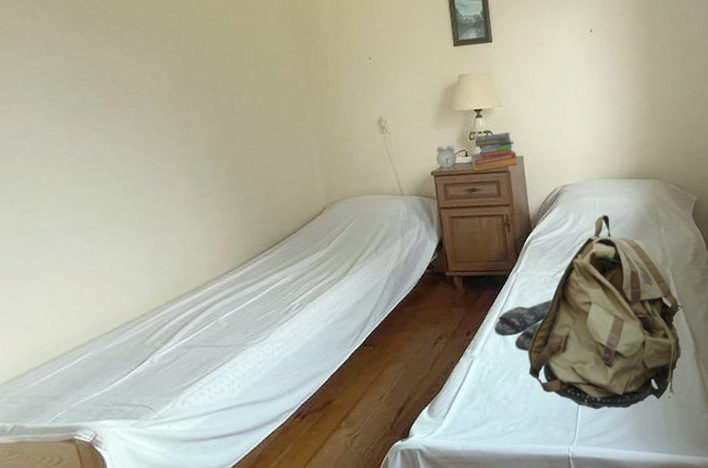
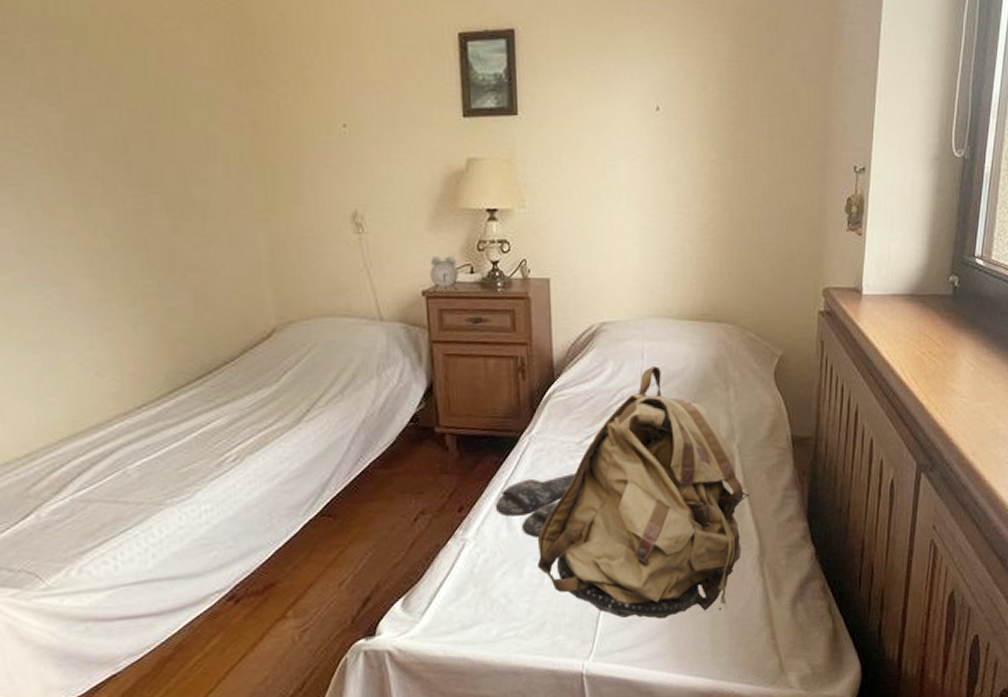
books: present [470,132,518,172] -> none [477,244,542,296]

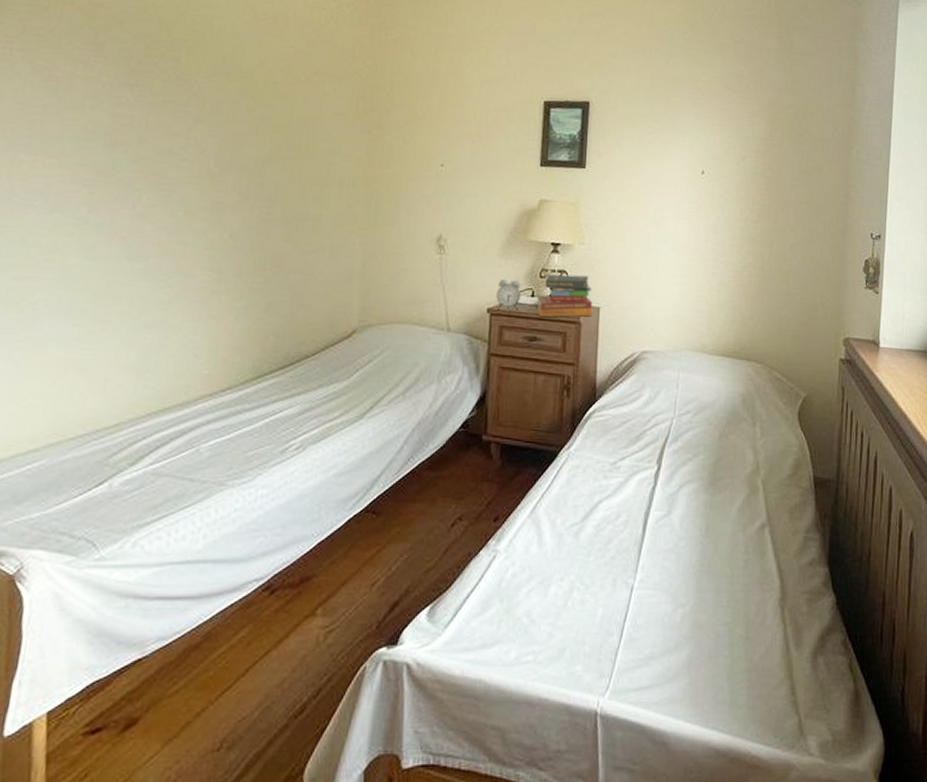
books: none [477,244,542,296] -> present [536,274,593,318]
slippers: present [495,473,576,537] -> none [528,493,608,555]
backpack: present [537,366,750,619] -> none [563,396,772,659]

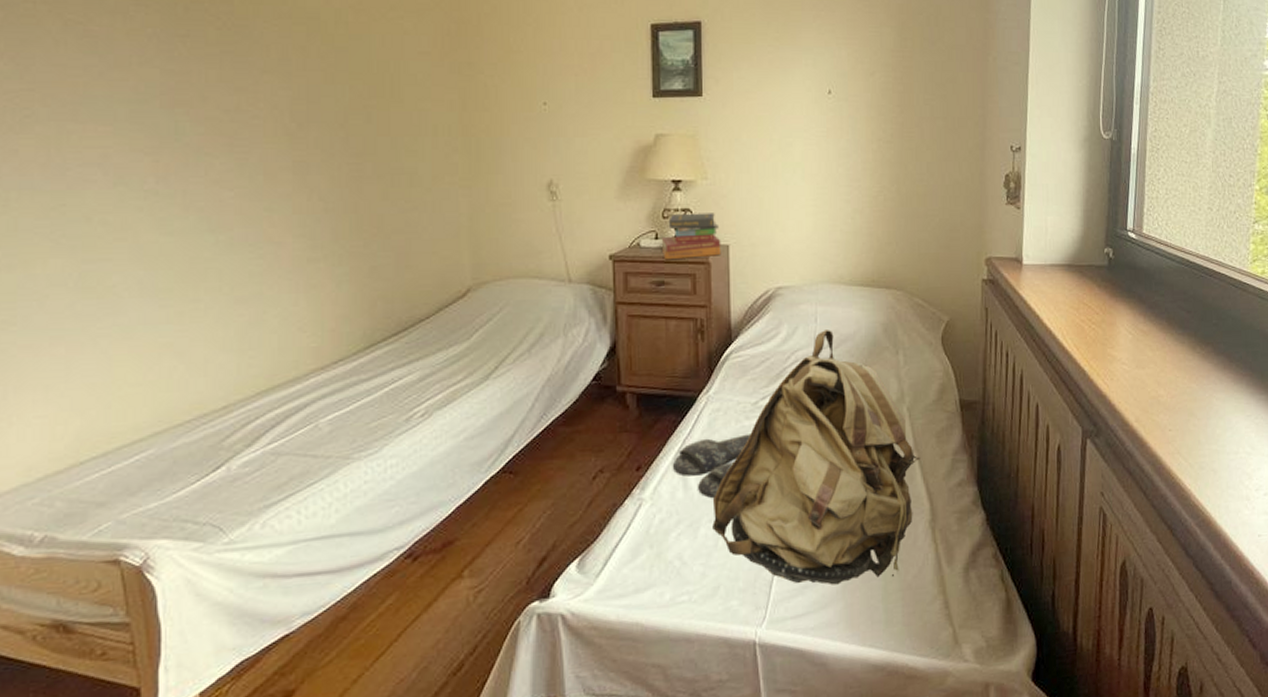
alarm clock: present [496,279,521,310] -> none [617,223,644,255]
slippers: none [528,493,608,555] -> present [672,434,751,498]
backpack: none [563,396,772,659] -> present [712,330,920,585]

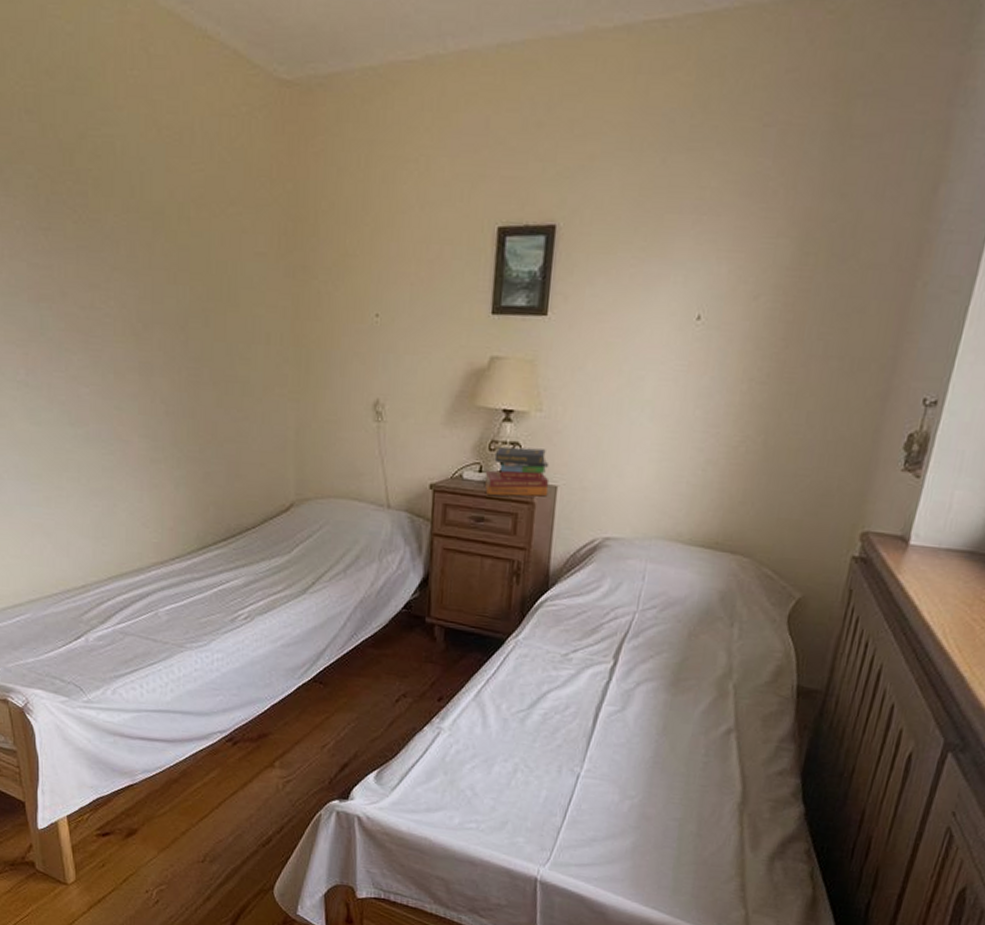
slippers: present [672,434,751,498] -> none [473,681,557,739]
backpack: present [712,330,920,585] -> none [507,590,739,850]

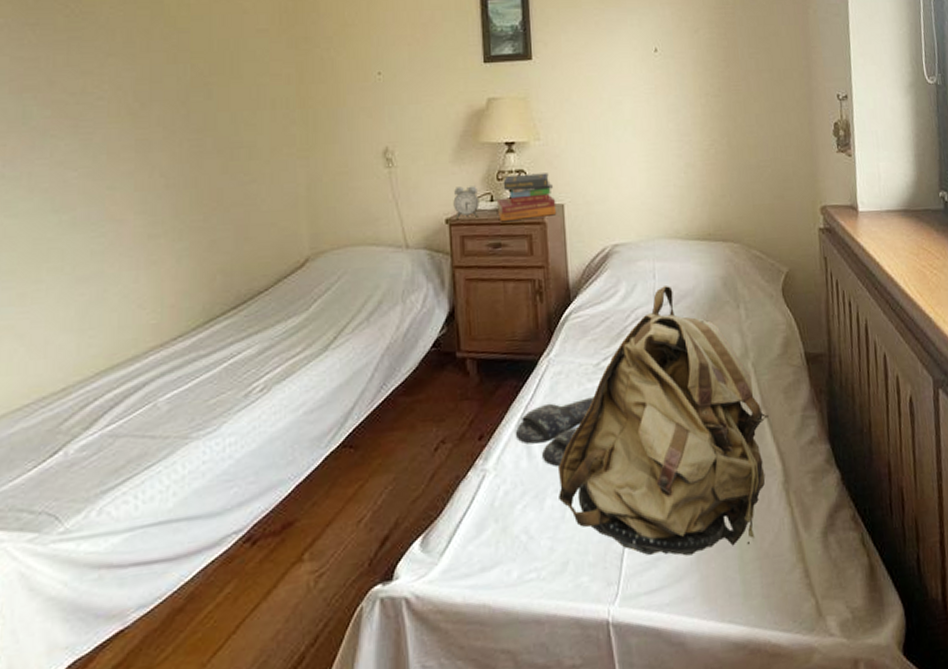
alarm clock: none [439,451,468,487] -> present [453,186,480,219]
slippers: none [473,681,557,739] -> present [515,397,595,466]
backpack: none [507,590,739,850] -> present [557,286,769,556]

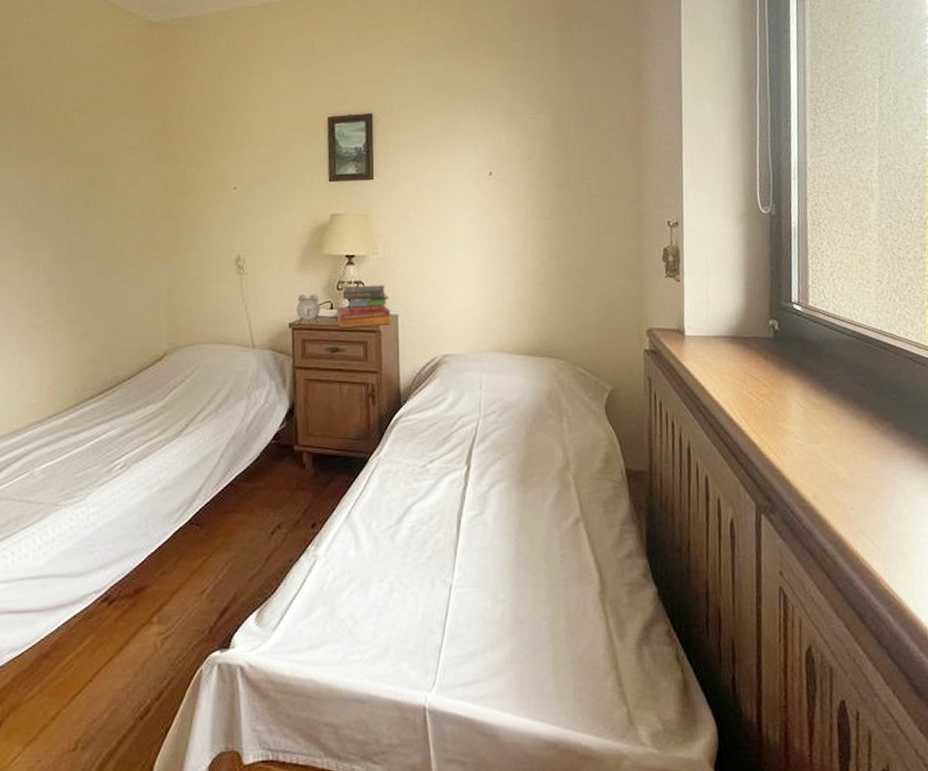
slippers: present [515,397,595,466] -> none [345,496,420,558]
backpack: present [557,286,769,556] -> none [383,397,587,654]

